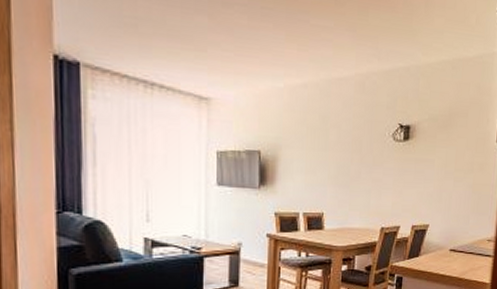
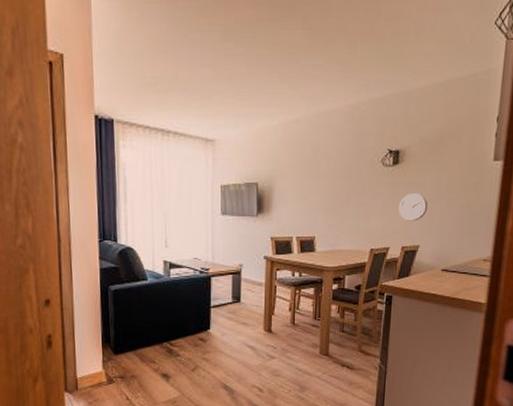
wall clock: none [408,171,437,200] -> present [398,193,428,221]

